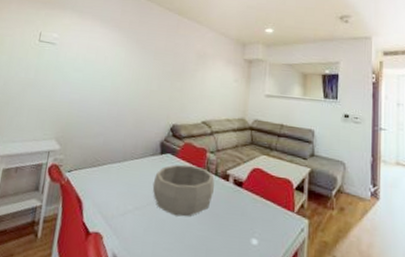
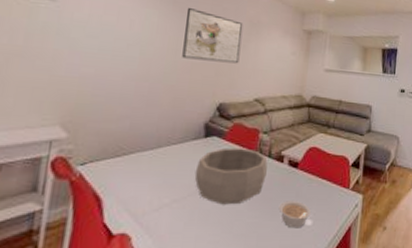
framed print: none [143,45,192,91] -> present [182,8,243,64]
legume: none [225,218,256,247] -> present [278,201,311,229]

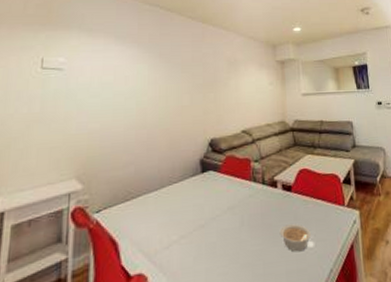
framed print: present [182,8,243,64] -> none [171,58,223,103]
decorative bowl: present [194,147,268,205] -> none [197,178,264,236]

